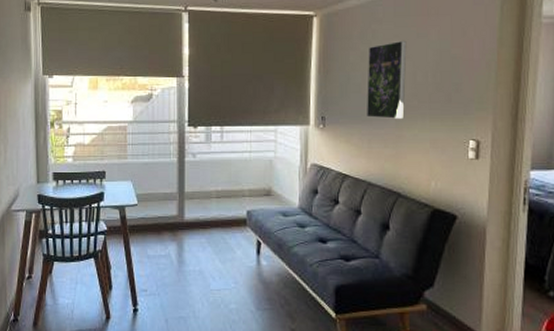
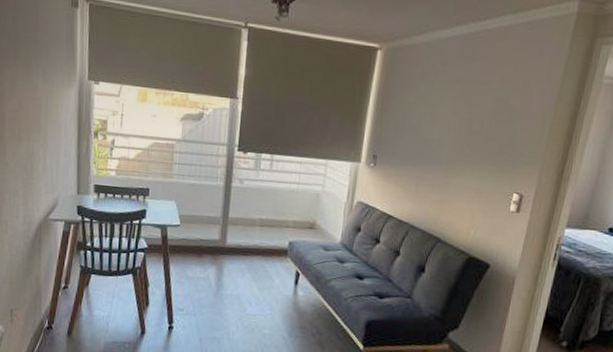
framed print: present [367,40,407,119] -> none [418,85,468,165]

